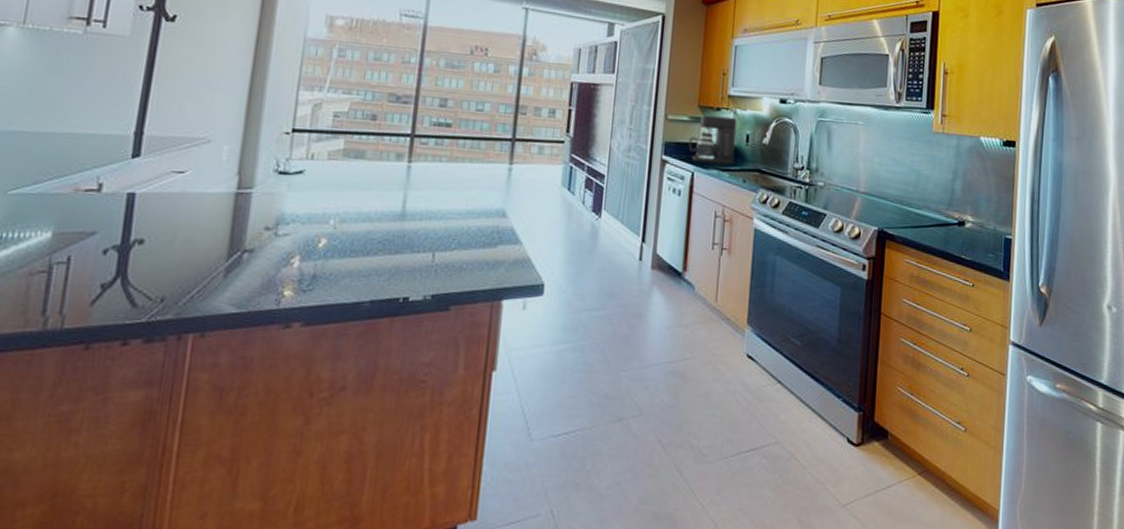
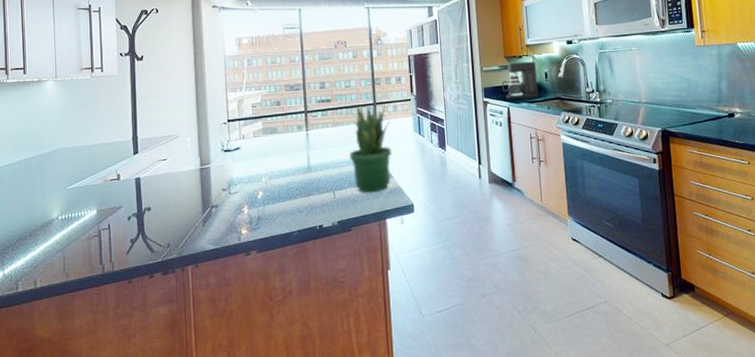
planter: none [464,138,530,260] -> present [349,104,392,192]

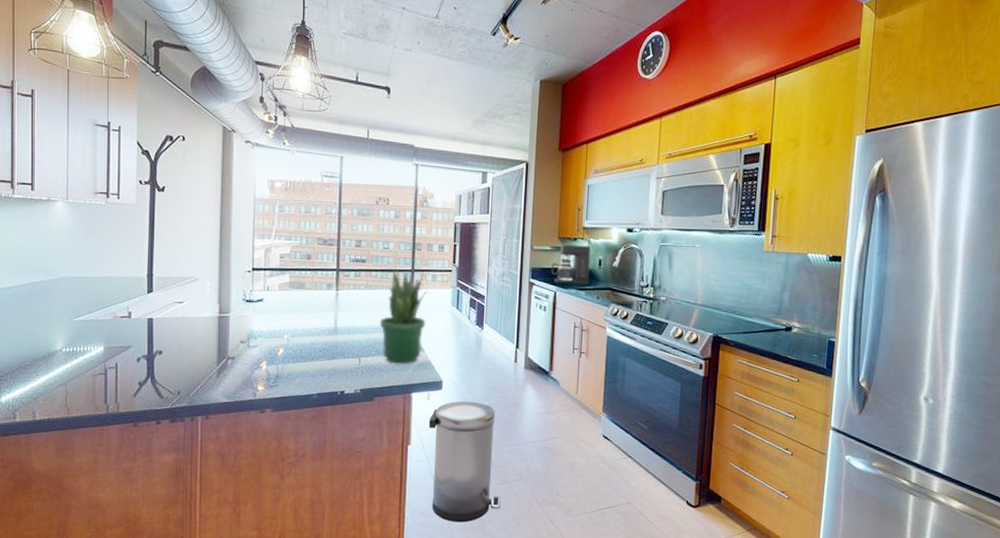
pedal bin: none [405,220,483,341] -> present [428,401,501,523]

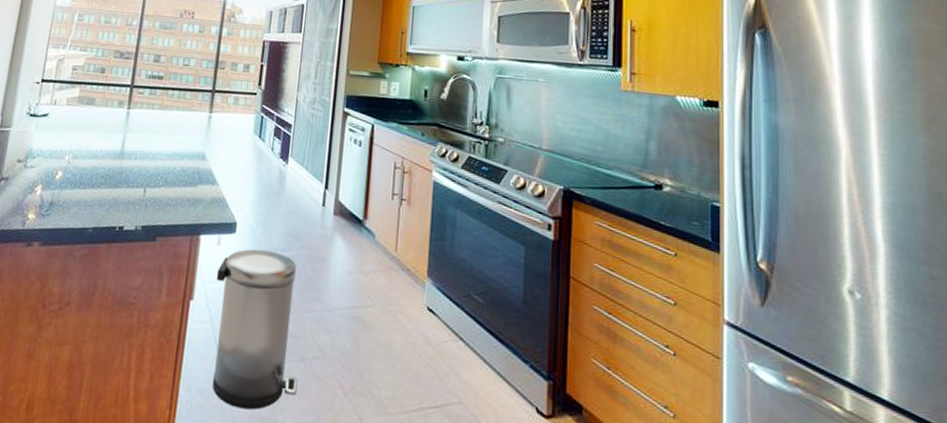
planter: present [379,270,427,363] -> none [171,90,227,199]
coffee maker: present [551,244,591,286] -> none [368,70,416,120]

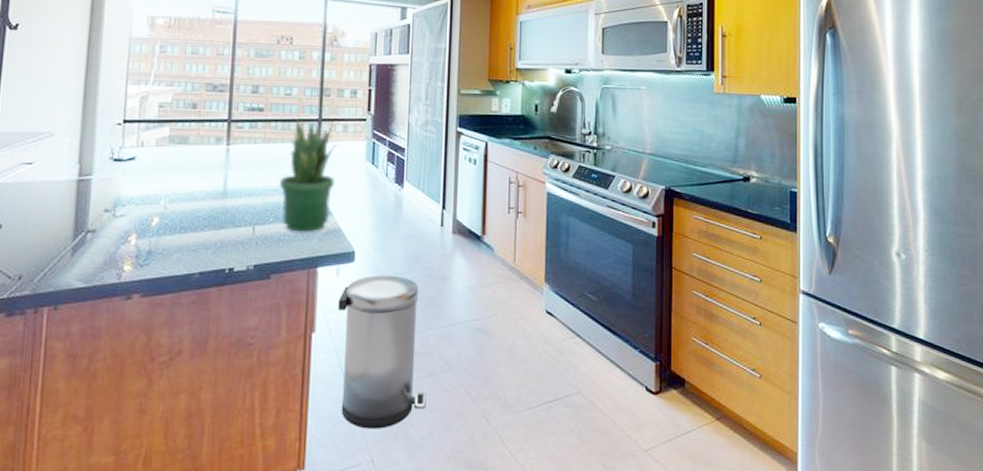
planter: none [171,90,227,199] -> present [279,120,337,231]

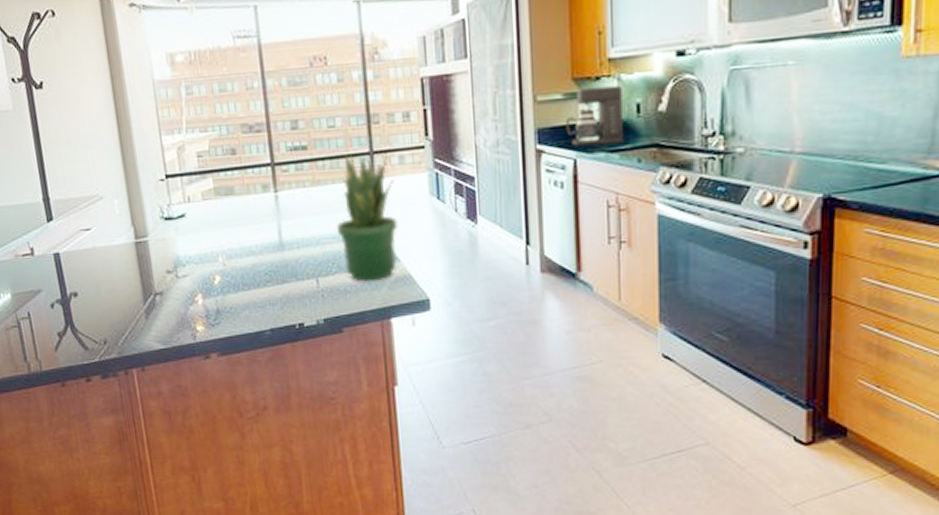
pedal bin: present [337,275,426,429] -> none [417,322,526,480]
coffee maker: none [481,88,526,135] -> present [565,85,625,148]

